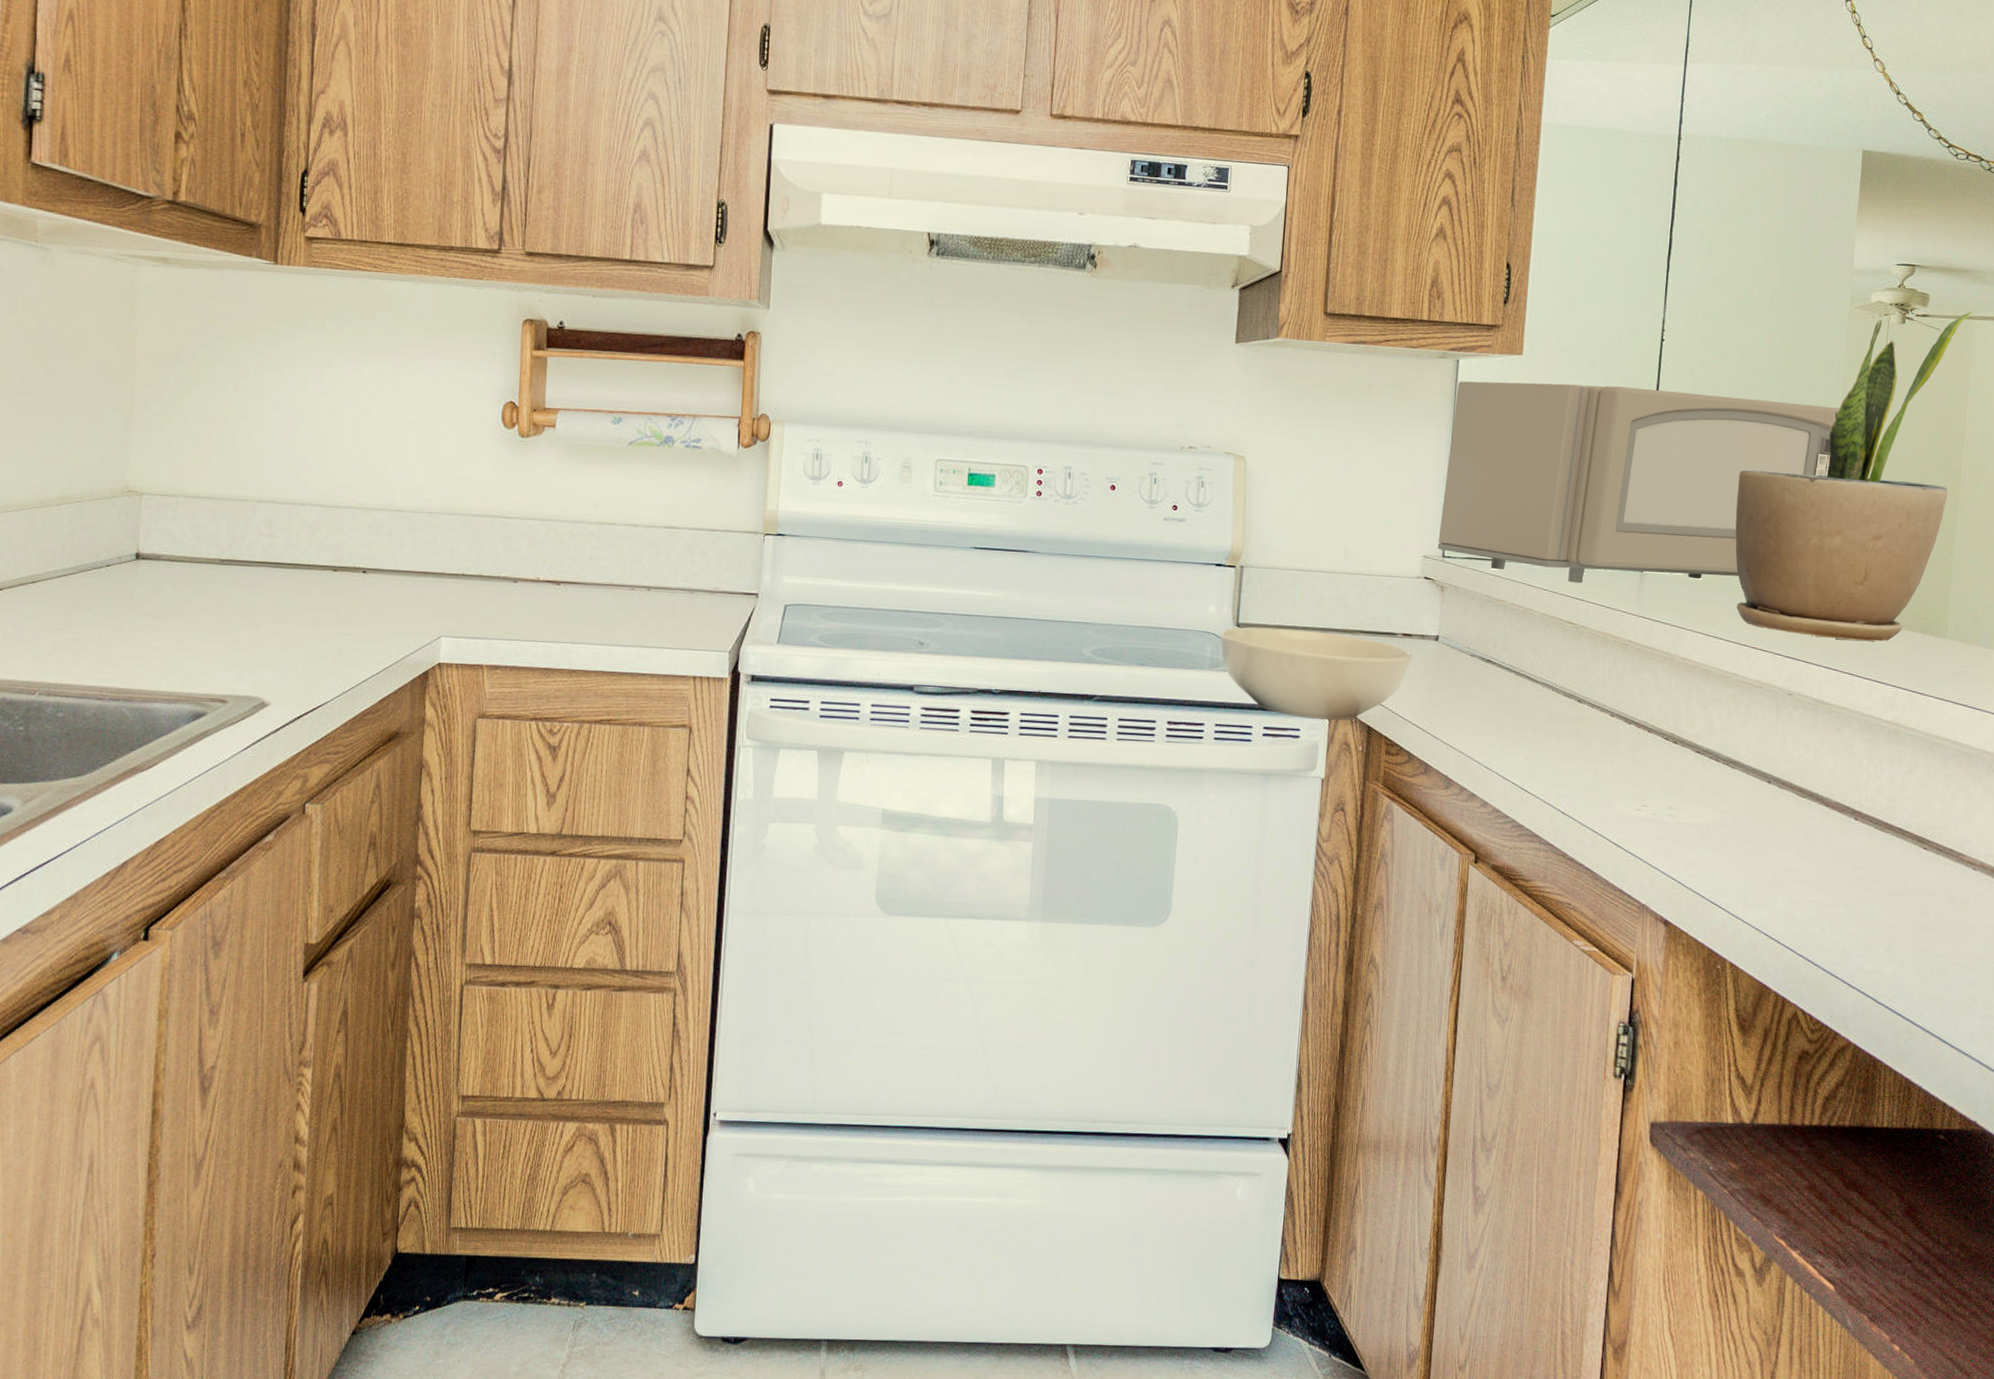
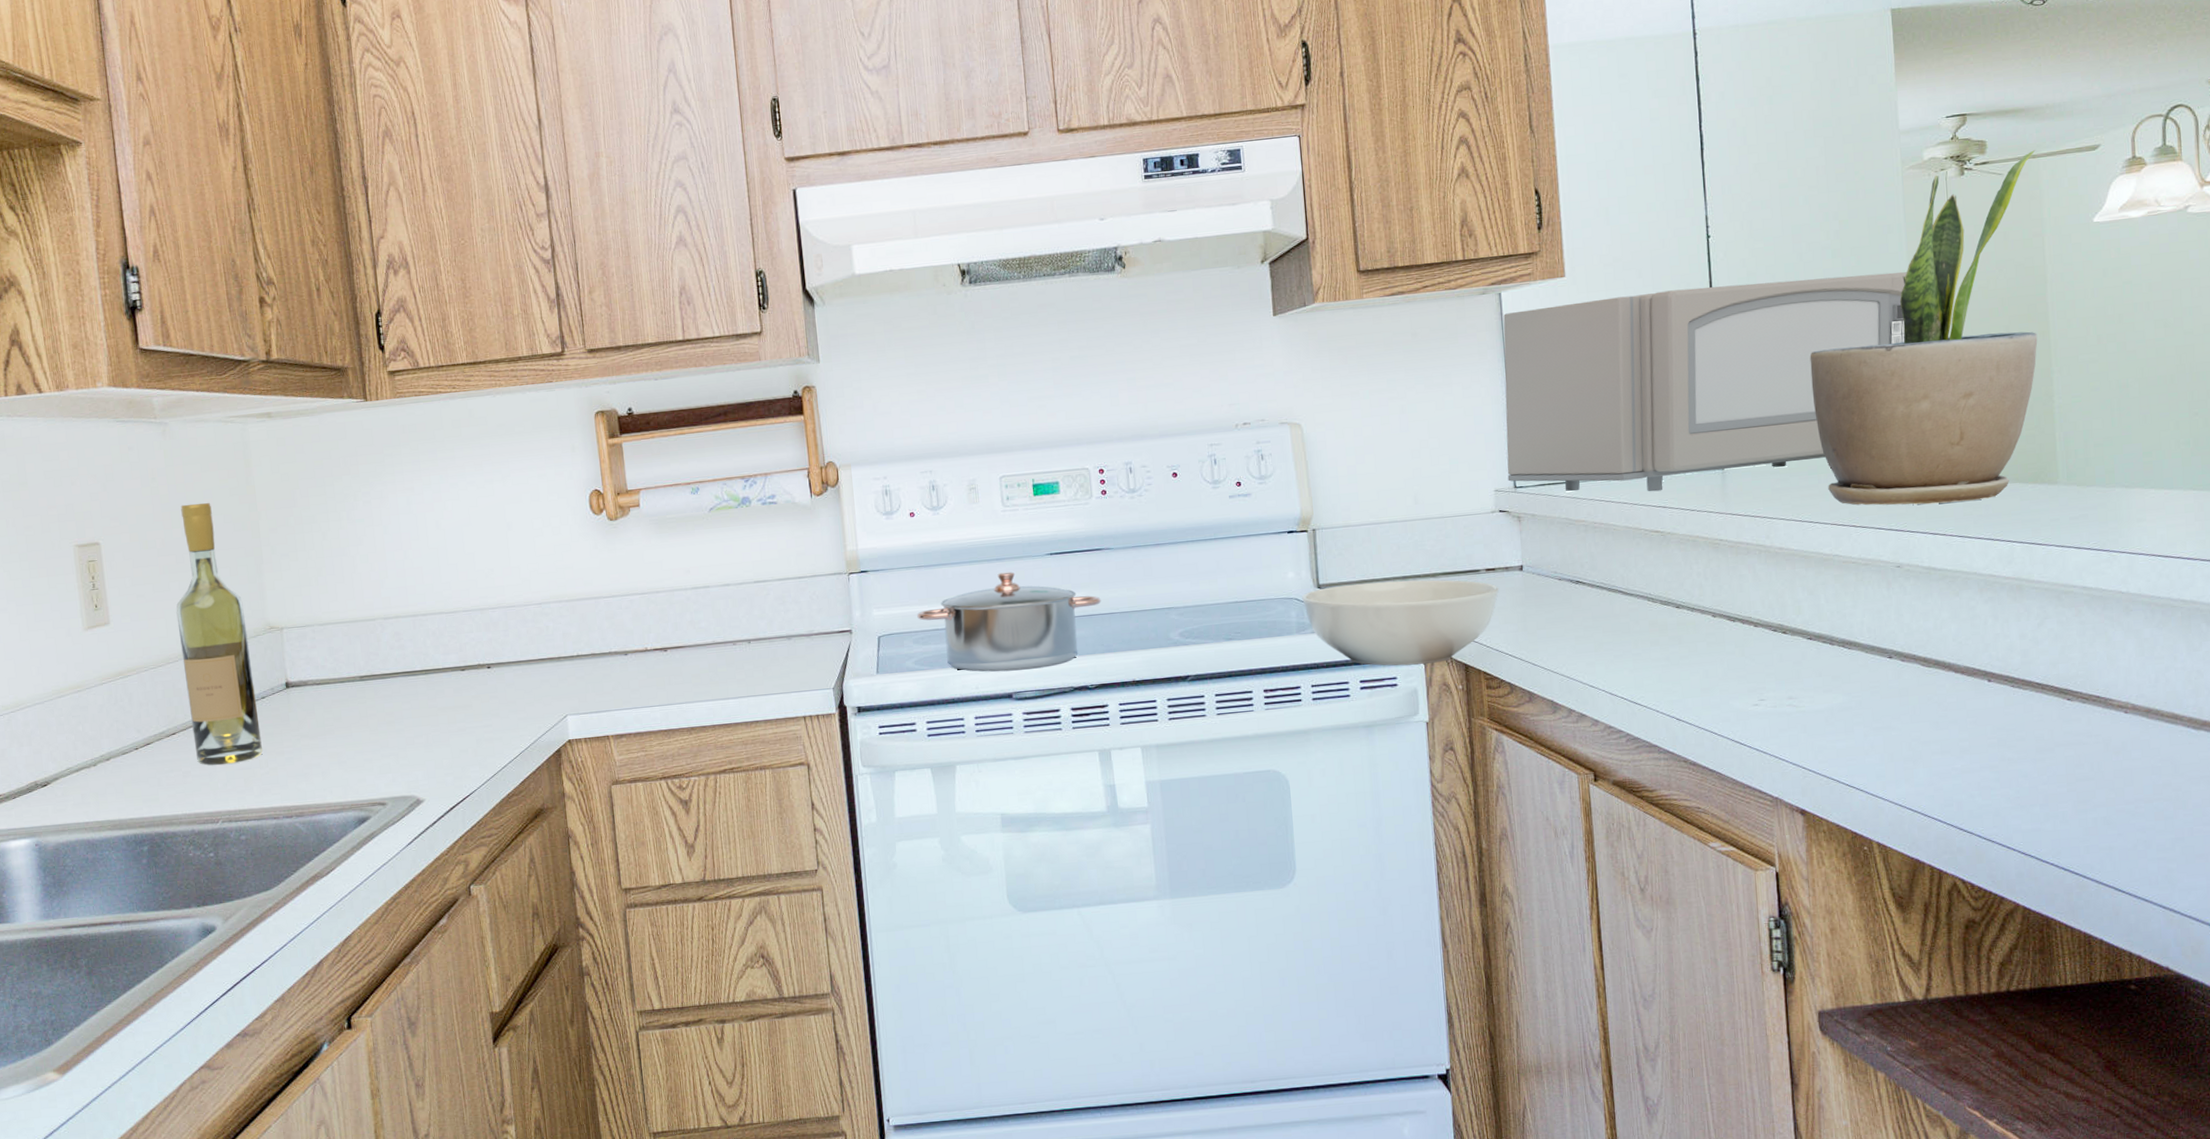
bottle: none [21,341,103,633] -> present [176,502,263,766]
cooking pot: none [828,559,1019,665] -> present [917,571,1101,672]

